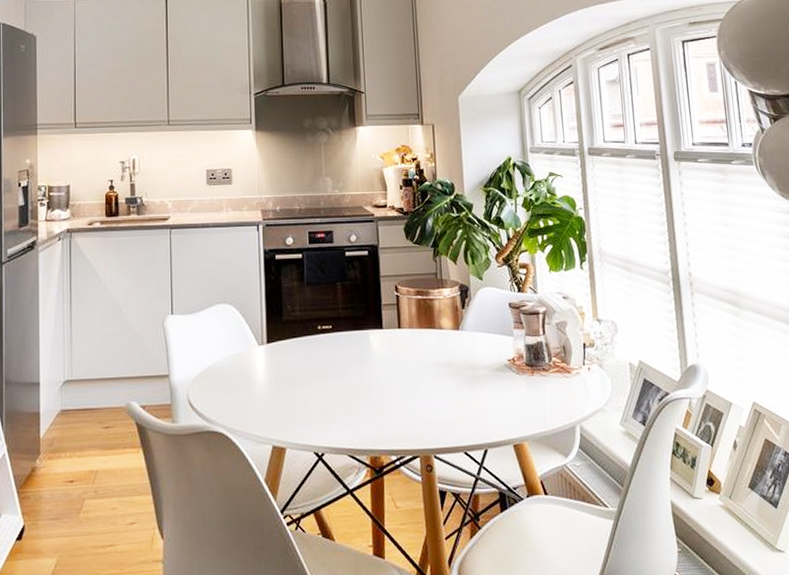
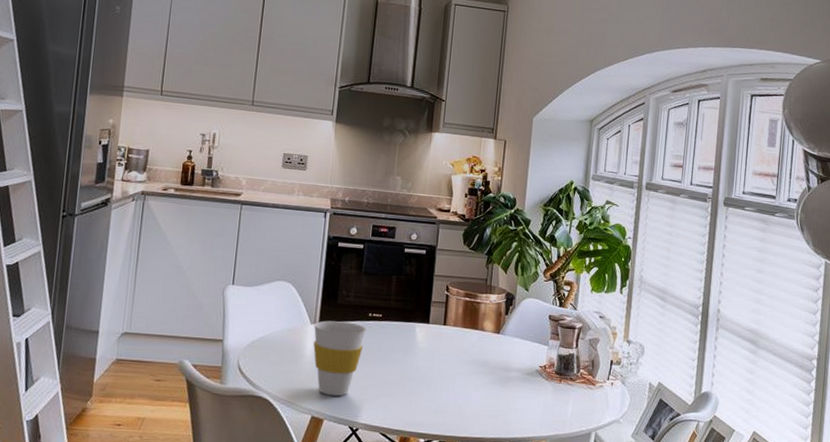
cup: none [261,338,318,421] -> present [313,320,366,397]

